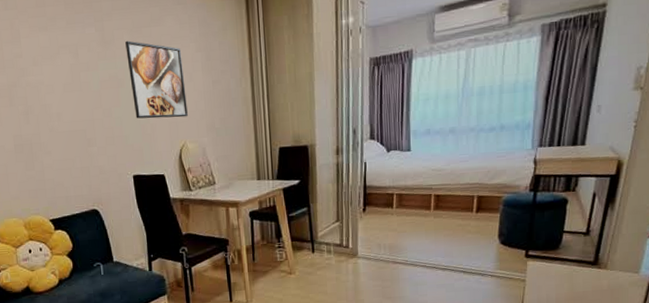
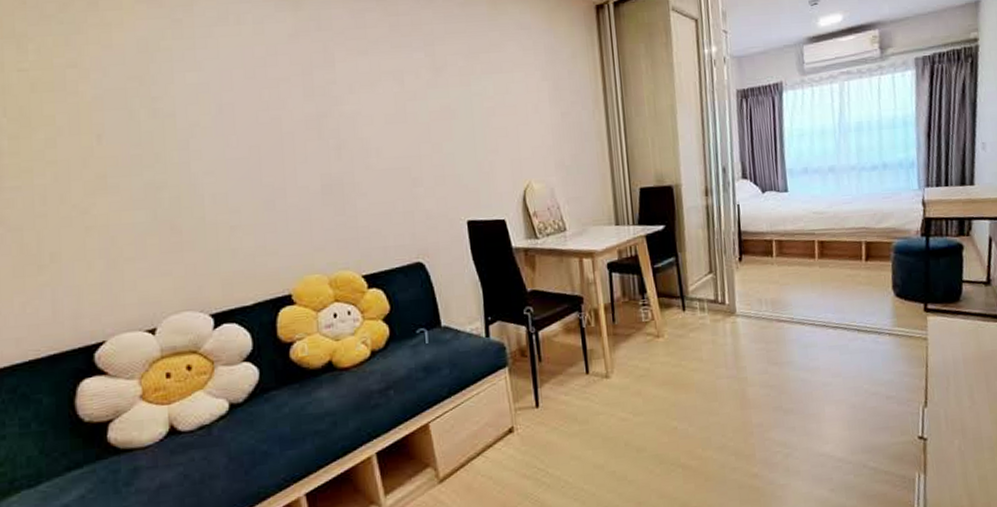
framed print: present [125,40,188,119] -> none [460,67,533,155]

